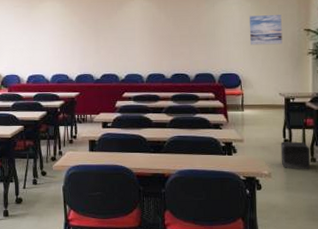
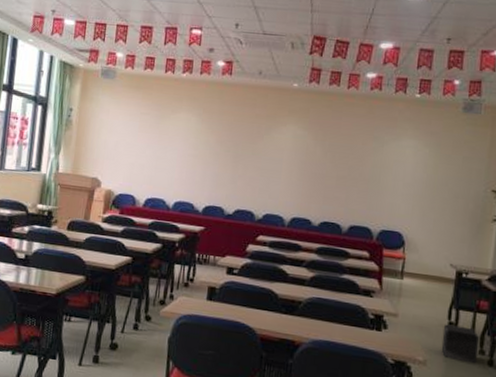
wall art: present [249,15,283,45] -> none [421,164,466,205]

